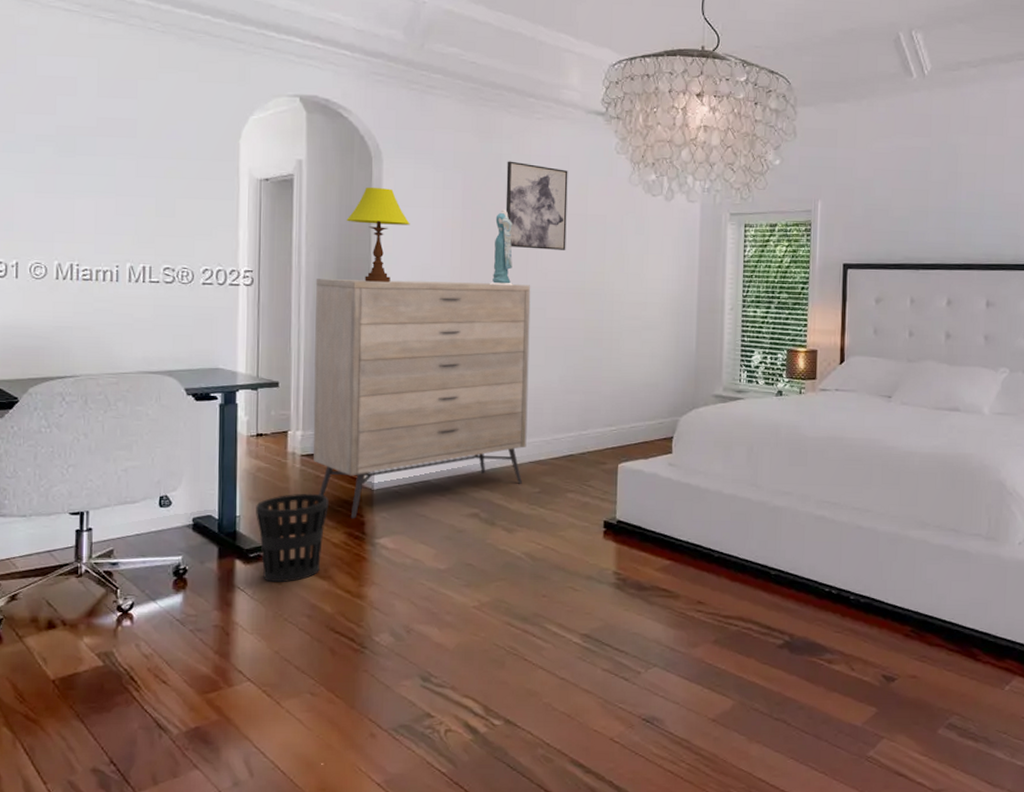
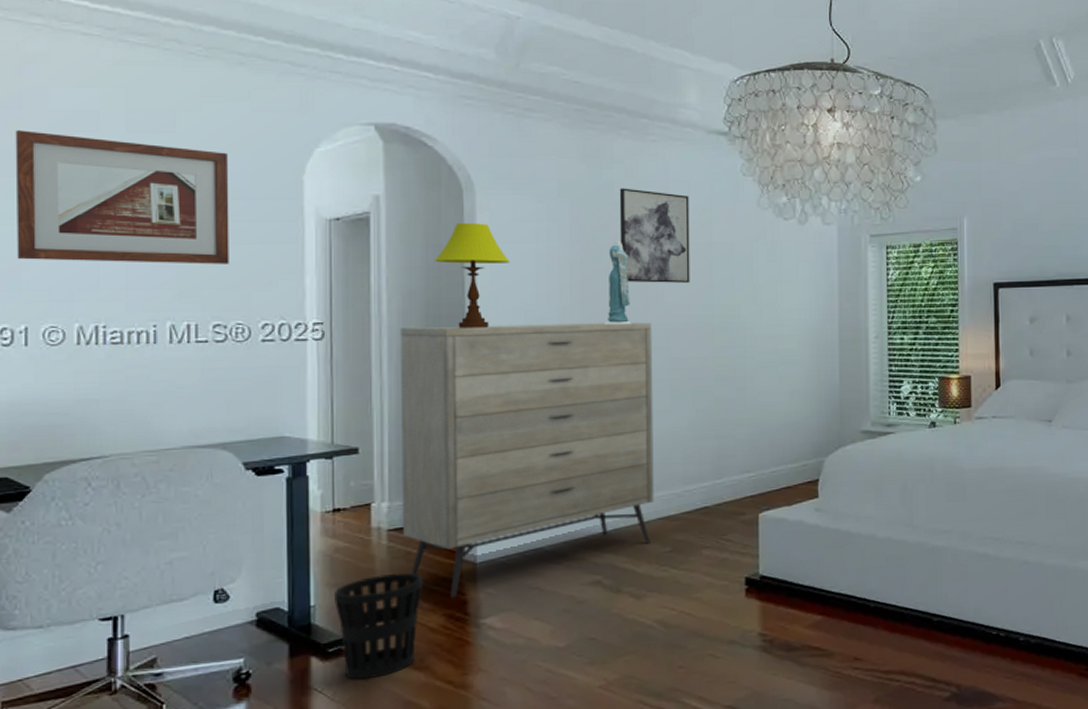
picture frame: none [10,93,179,216] -> present [15,130,229,264]

